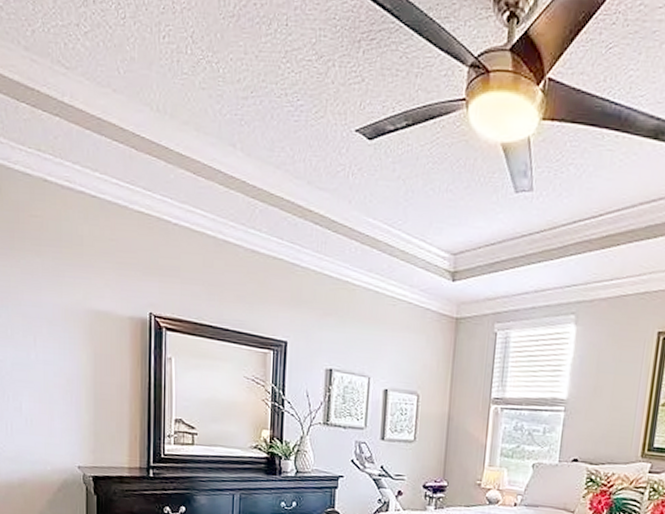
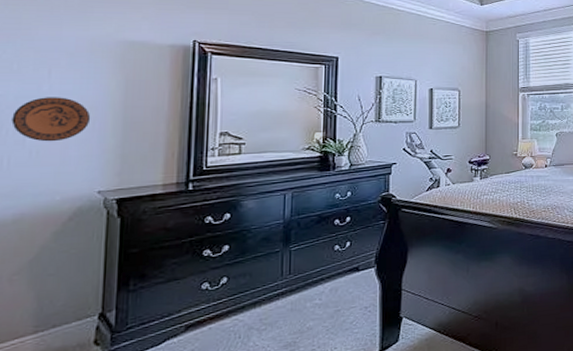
decorative plate: none [10,365,69,412] -> present [11,97,91,142]

